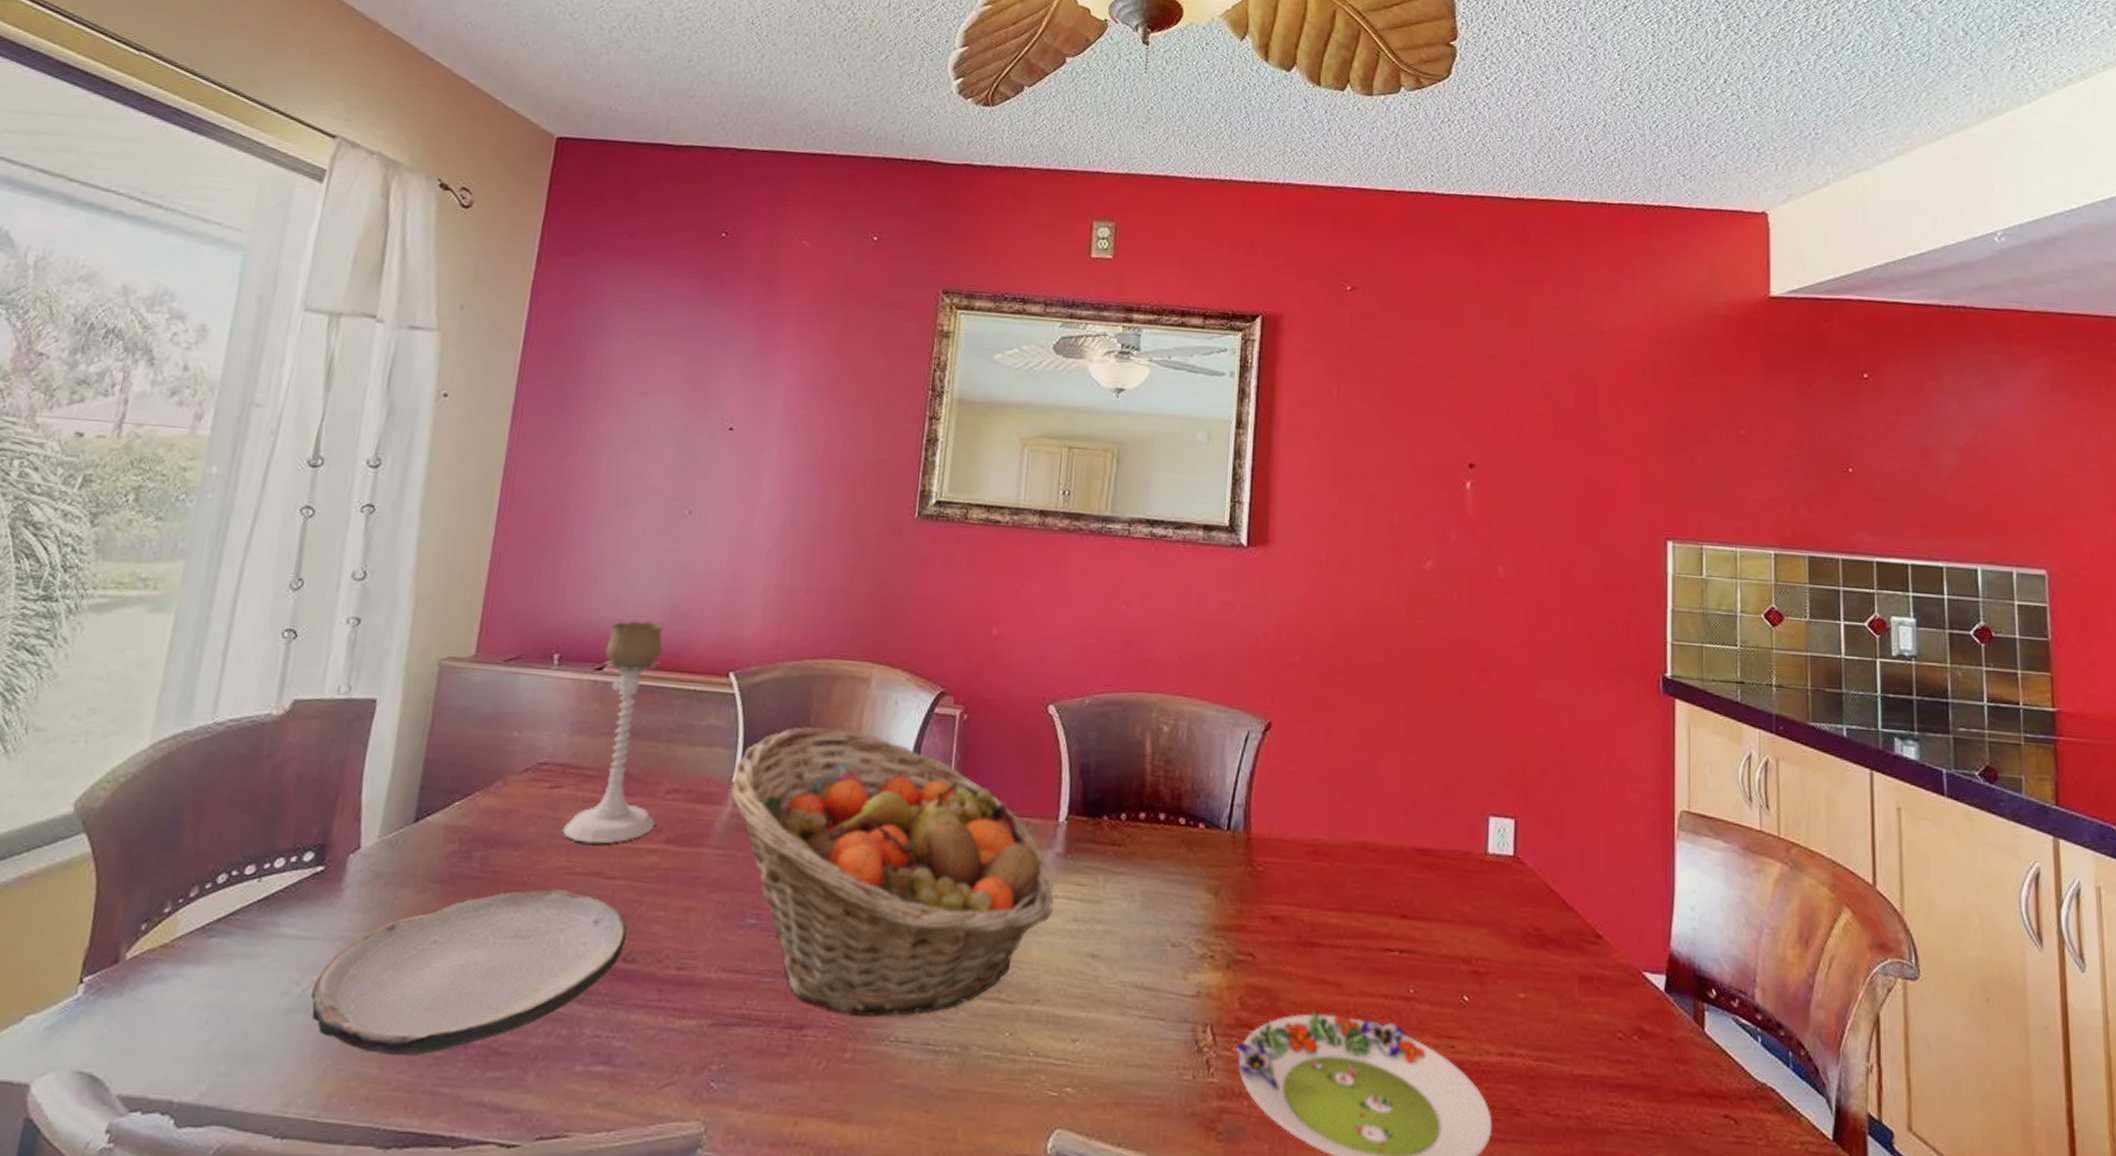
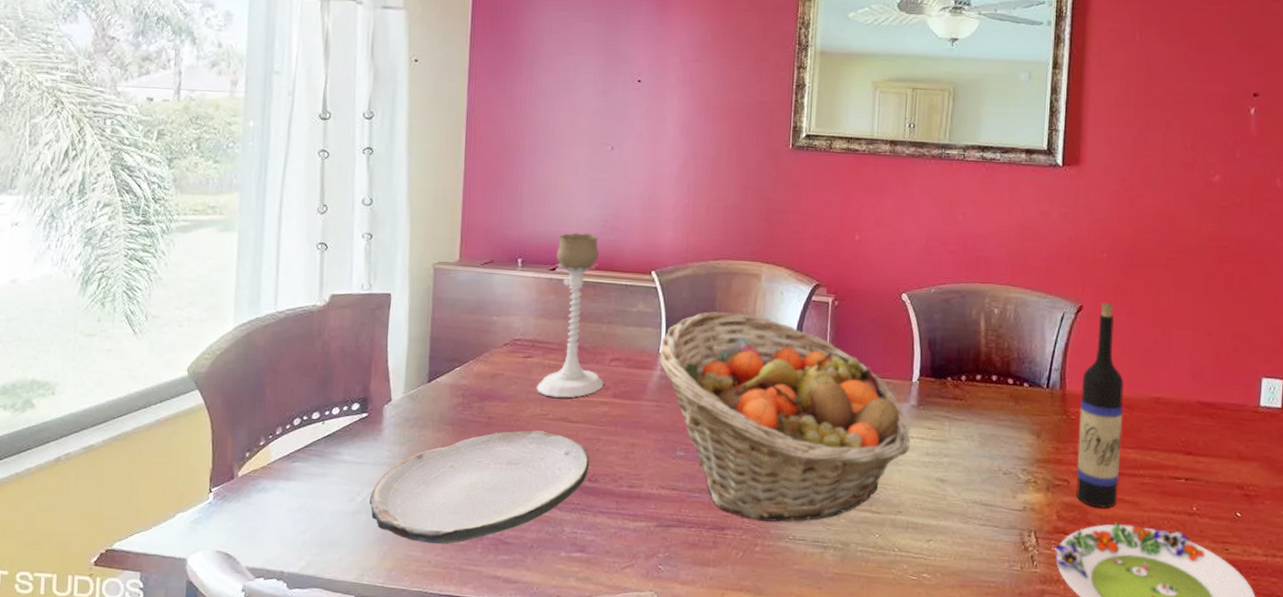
wine bottle: none [1264,719,1322,992] -> present [1076,303,1124,509]

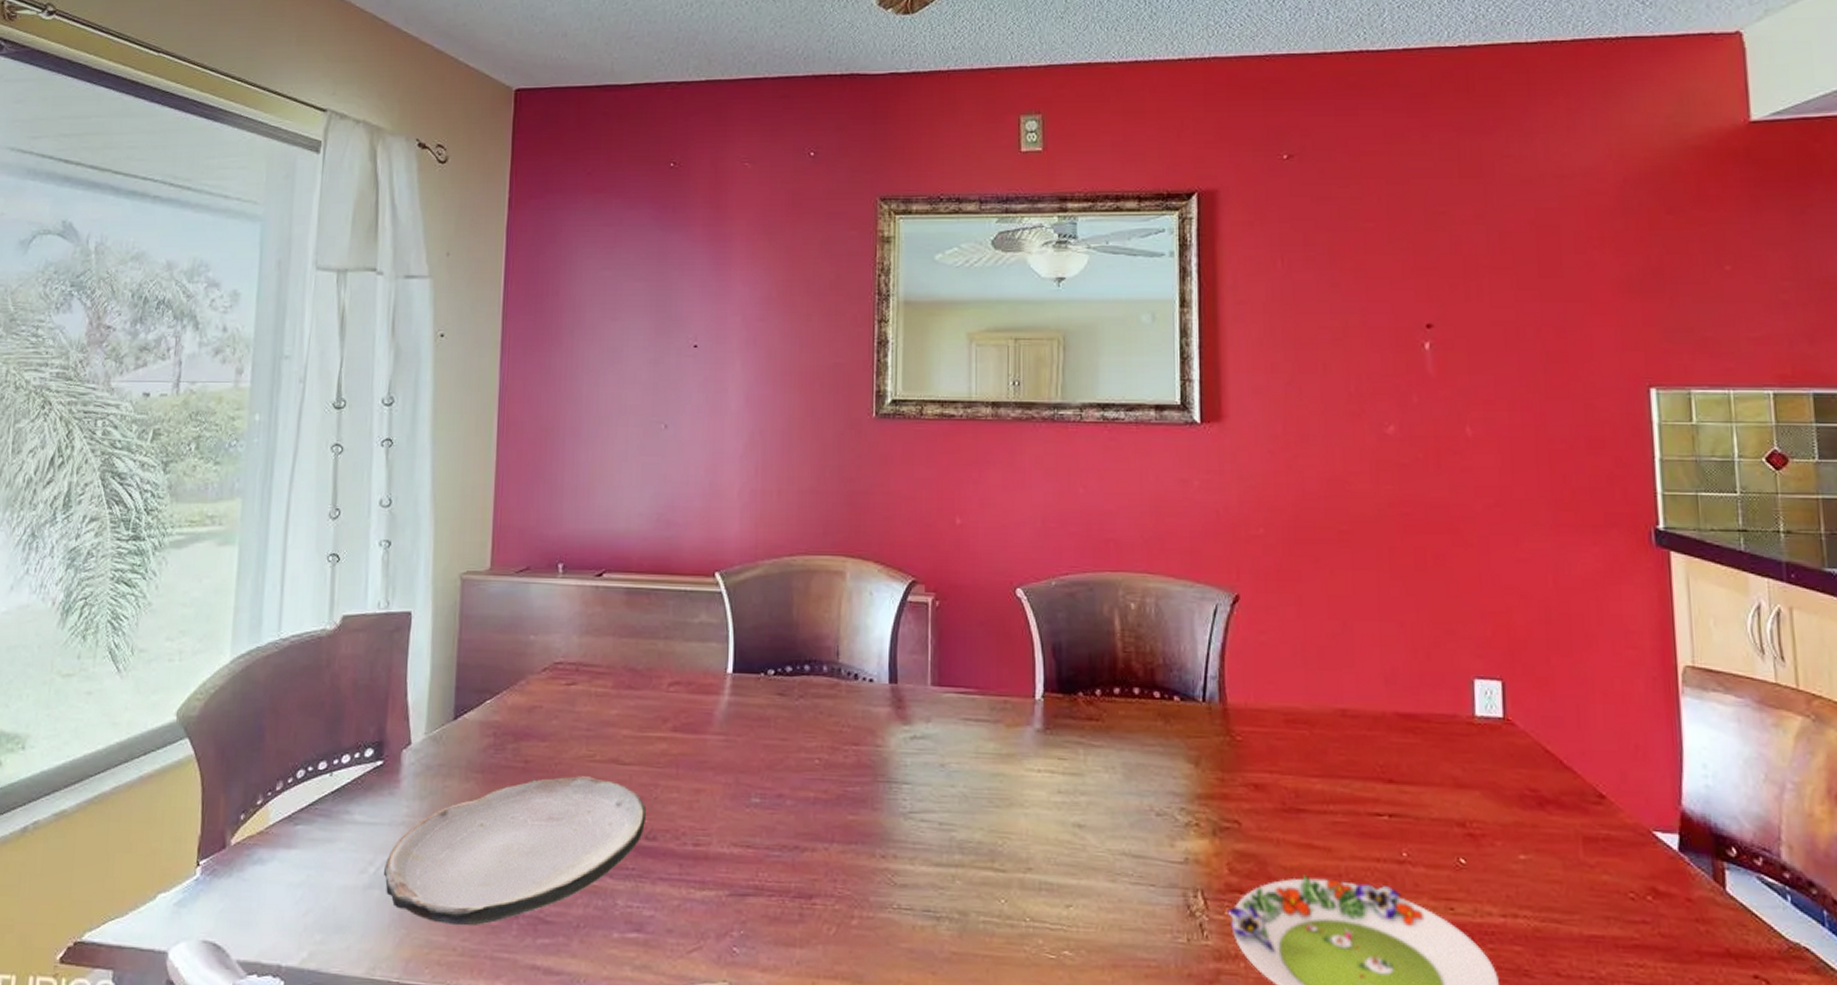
candle holder: present [536,233,604,398] -> none [581,529,662,734]
fruit basket: present [659,311,910,522] -> none [727,618,1036,886]
wine bottle: present [1076,303,1124,509] -> none [1246,590,1304,857]

